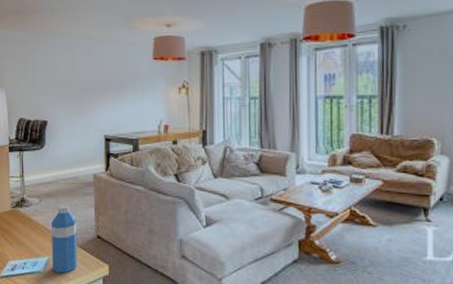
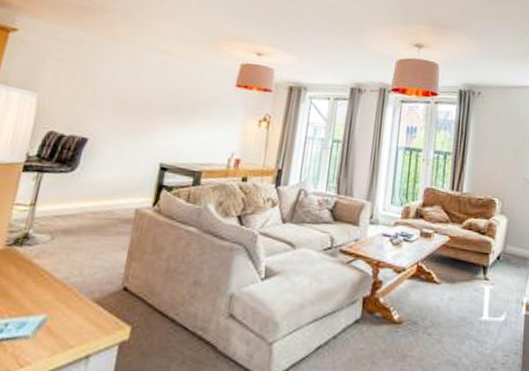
water bottle: present [51,204,78,274] -> none [47,245,100,339]

